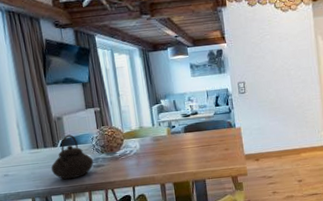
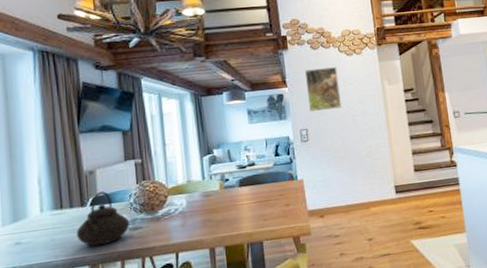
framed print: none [242,23,277,67] -> present [304,67,342,113]

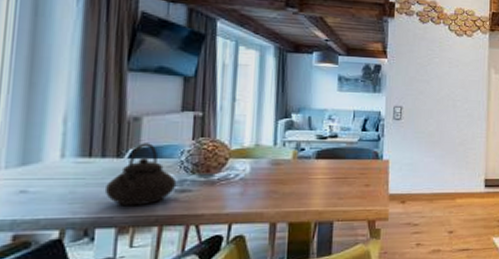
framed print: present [304,67,342,113] -> none [407,43,444,90]

